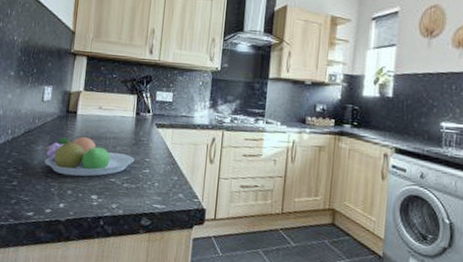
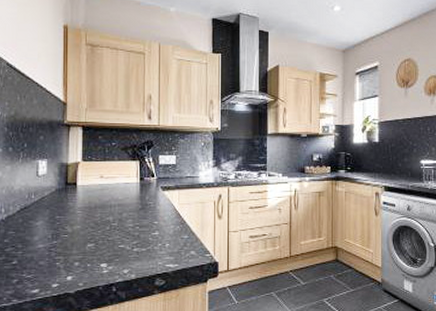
fruit bowl: present [44,136,135,177] -> none [45,206,143,248]

